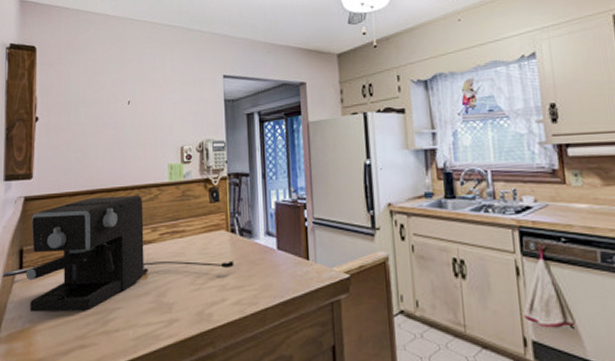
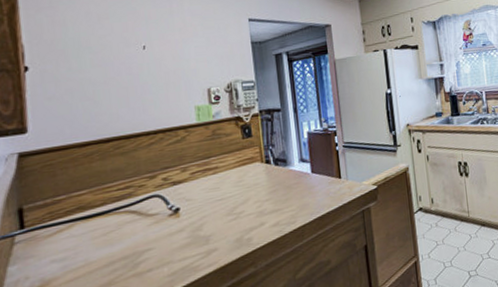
coffee maker: present [26,195,235,312] -> none [29,139,272,271]

